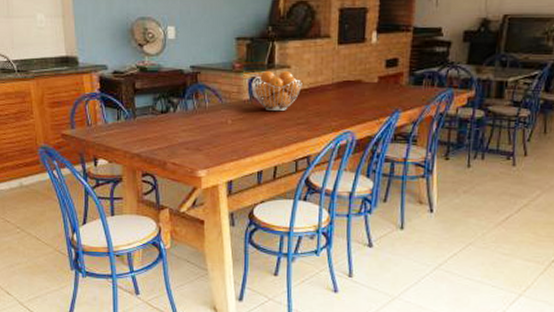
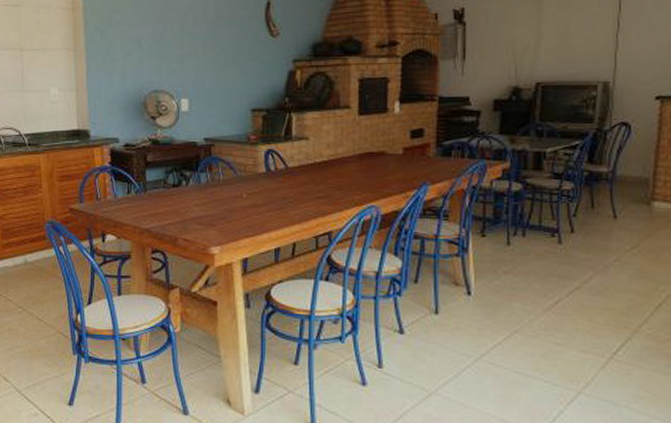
fruit basket: present [251,70,302,112] -> none [268,142,322,185]

